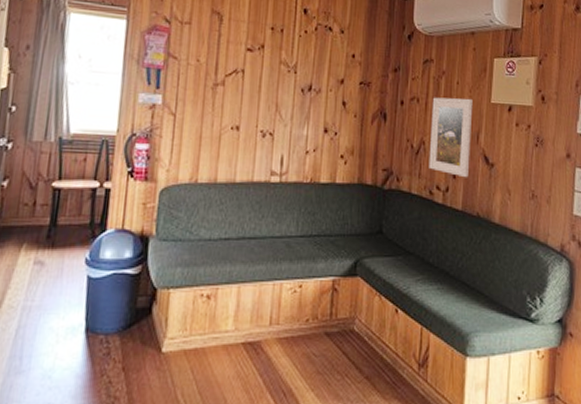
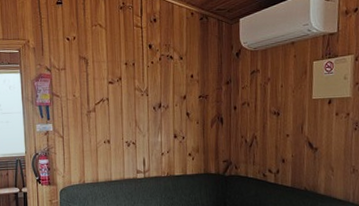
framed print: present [429,97,473,178] -> none [260,97,297,162]

